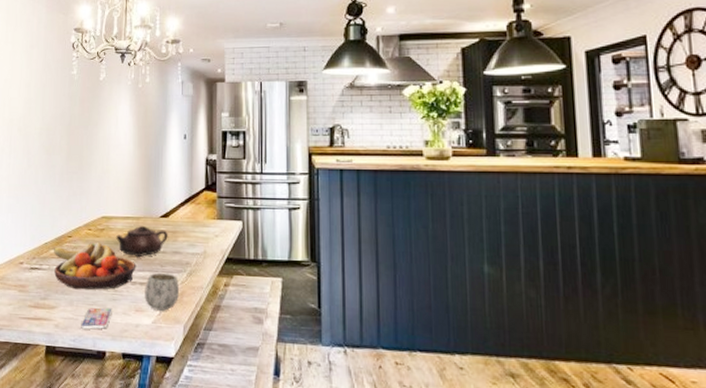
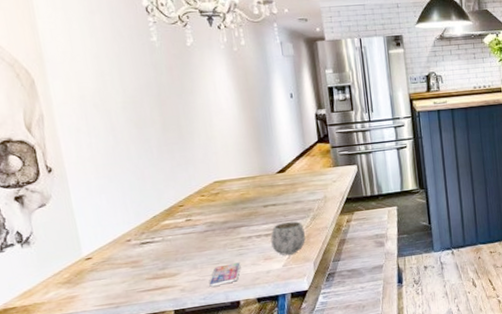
fruit bowl: present [53,242,136,290] -> none [164,206,259,254]
teapot: present [115,226,168,257] -> none [232,183,287,213]

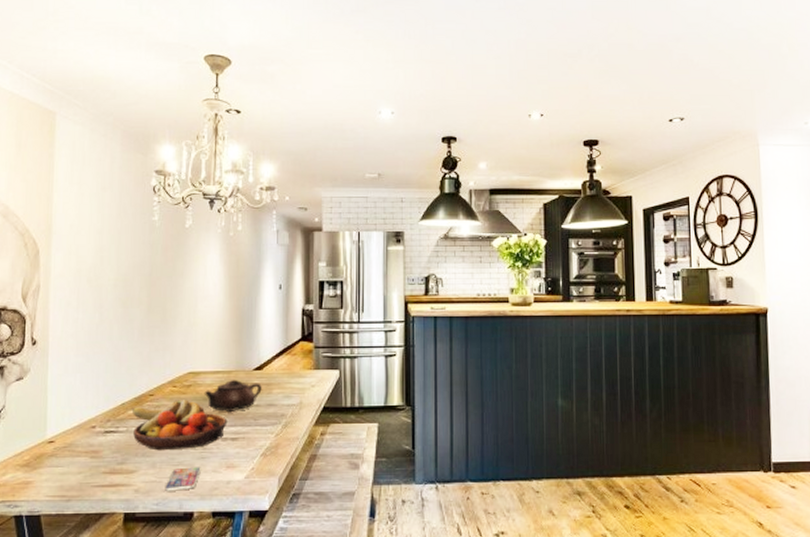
fruit bowl: none [164,206,259,254] -> present [131,400,228,451]
teapot: none [232,183,287,213] -> present [204,380,262,412]
mug: present [270,221,305,255] -> none [237,426,273,465]

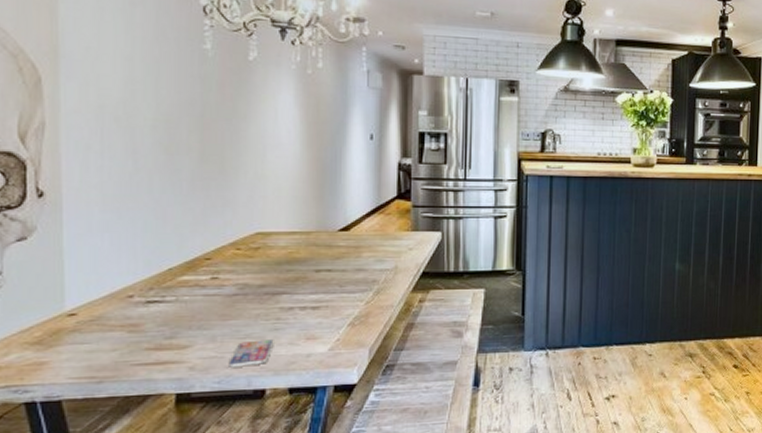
fruit bowl: present [131,400,228,451] -> none [182,264,307,323]
teapot: present [204,380,262,412] -> none [276,242,349,277]

